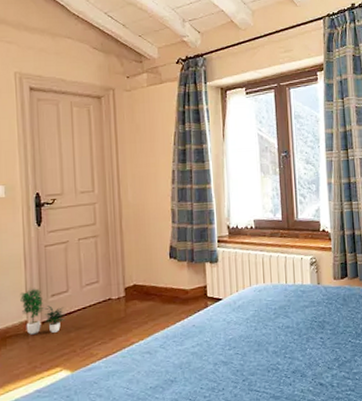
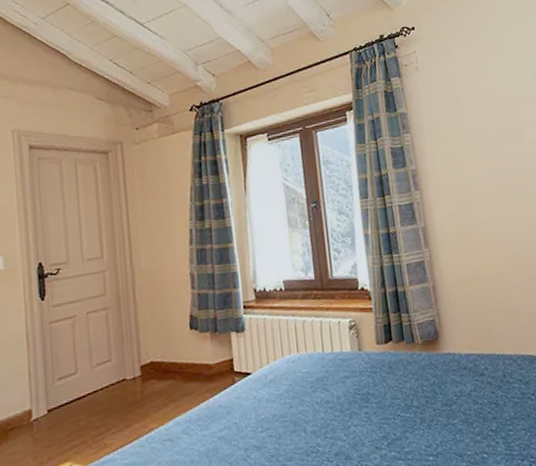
potted plant: present [20,287,66,335] -> none [23,370,75,426]

